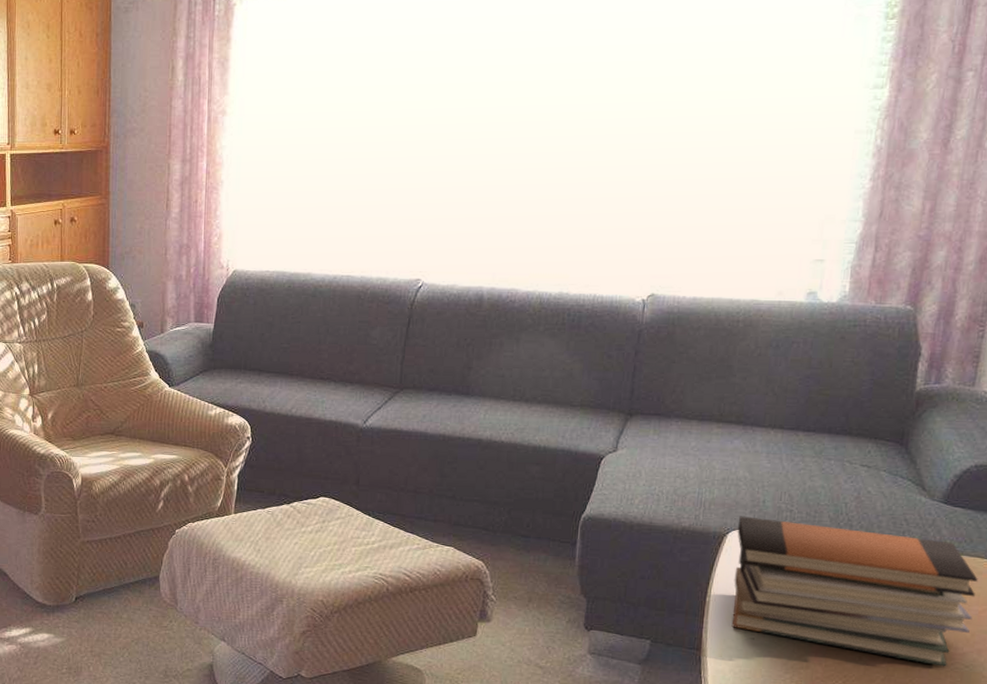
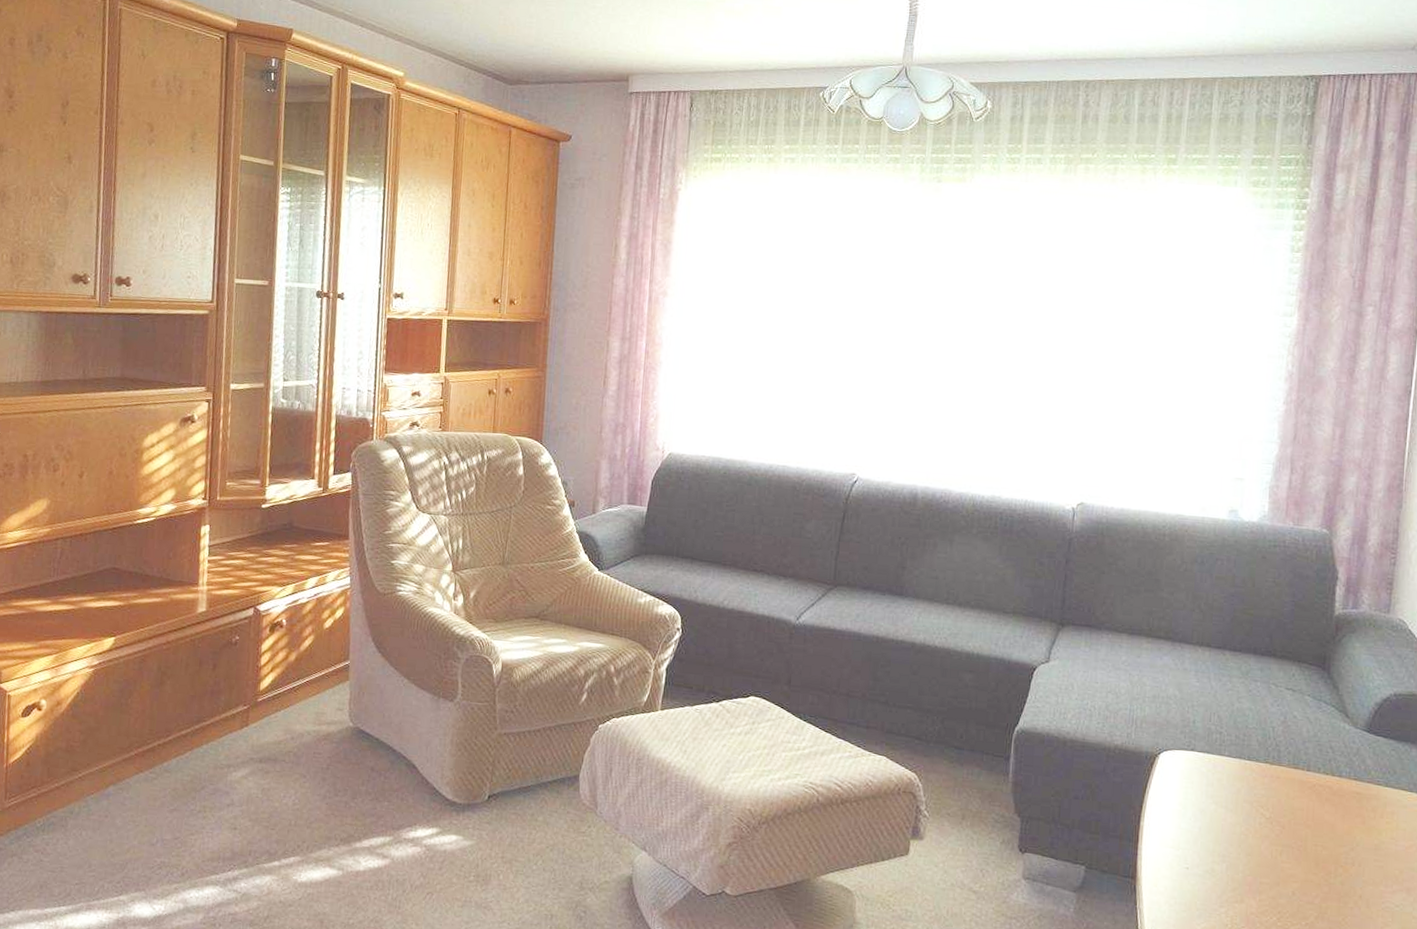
book stack: present [731,516,978,667] -> none [1165,736,1403,906]

